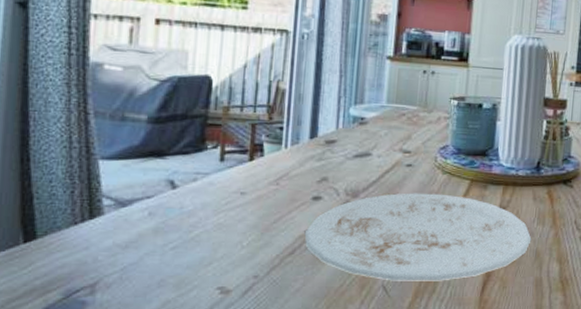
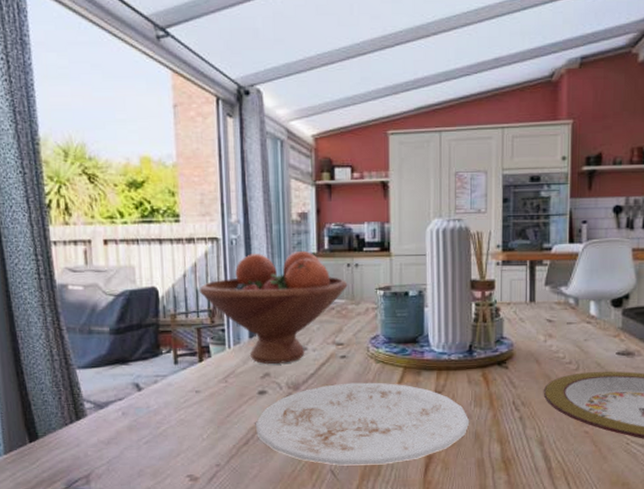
fruit bowl: none [259,49,422,169] -> present [199,250,348,365]

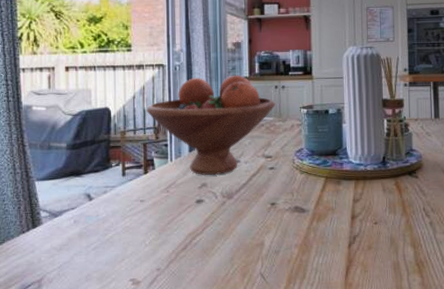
plate: present [255,382,470,466] -> none [192,191,386,269]

